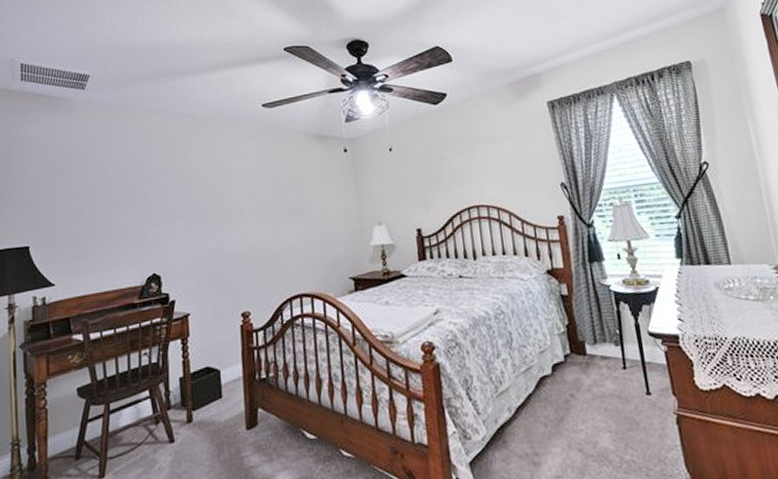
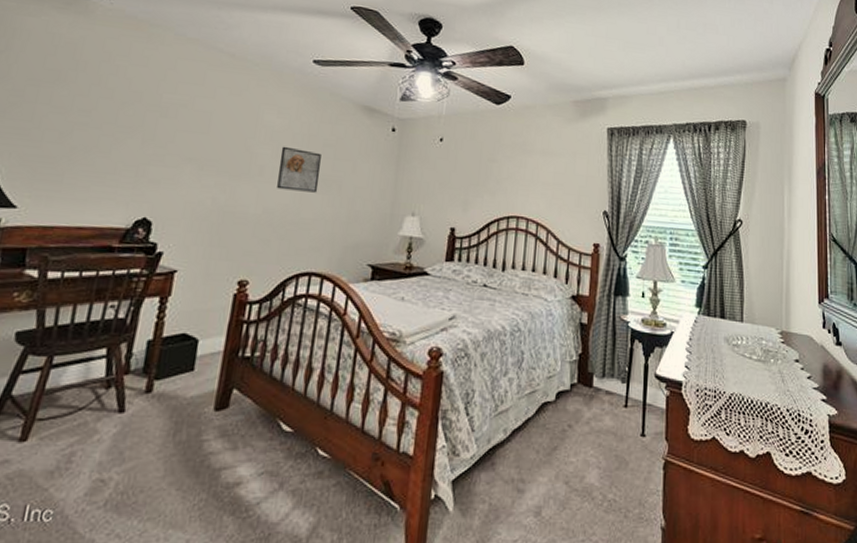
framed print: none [252,186,291,226] -> present [277,146,321,193]

